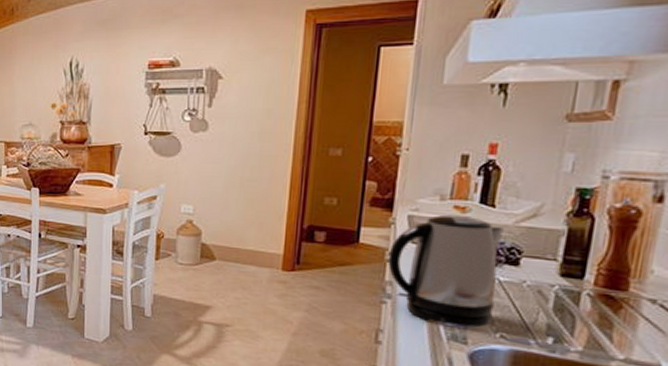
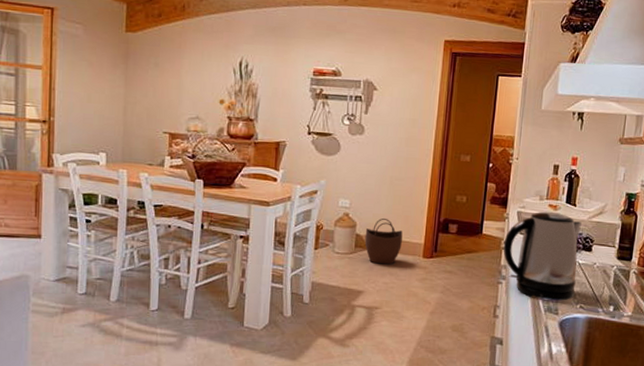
woven basket: none [211,226,257,278] -> present [364,218,403,265]

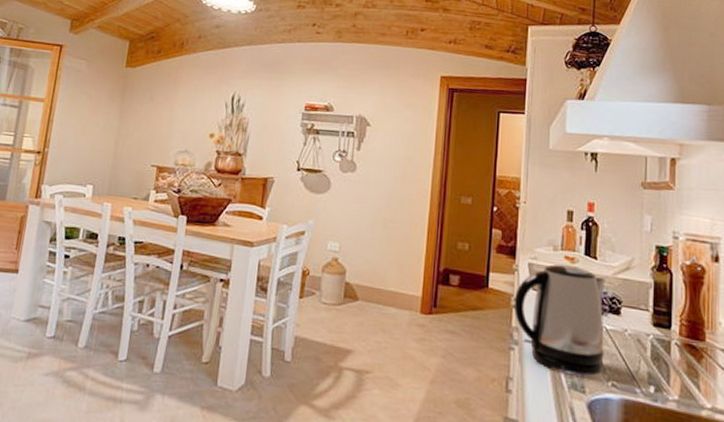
woven basket: present [364,218,403,265] -> none [354,265,398,320]

